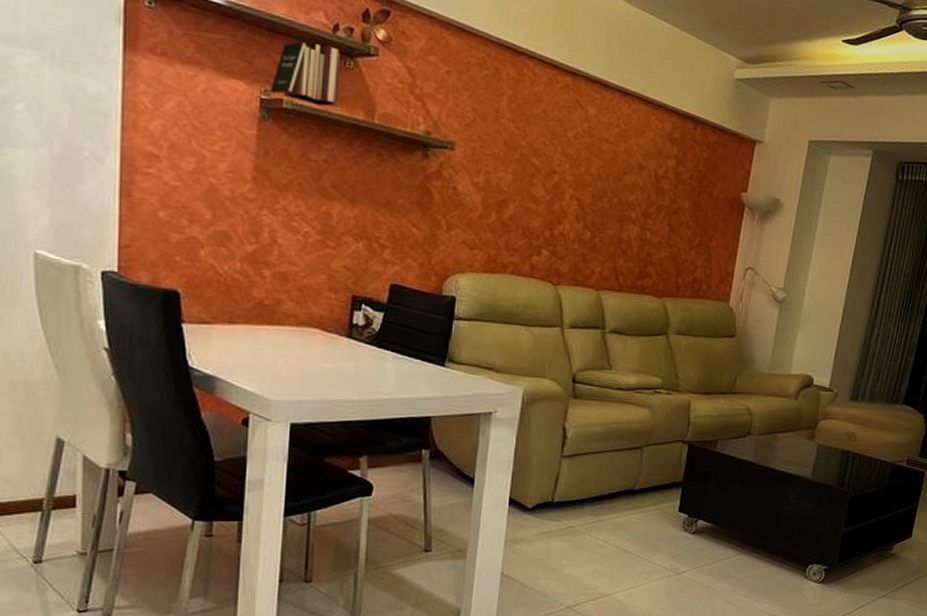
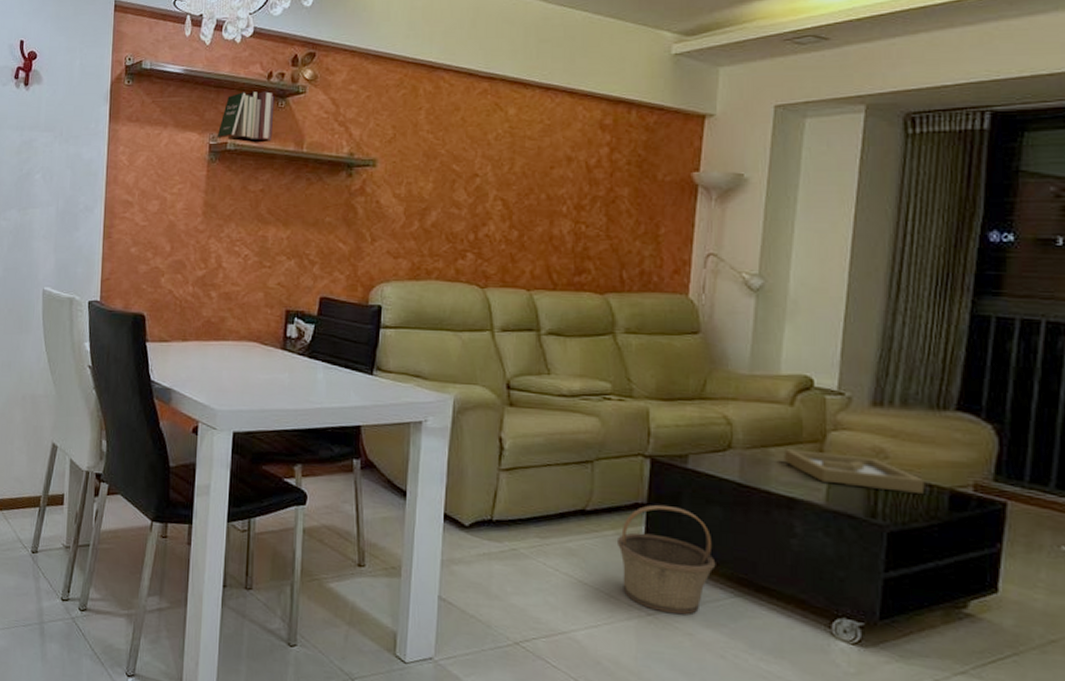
basket: none [656,483,731,572] -> present [616,505,716,615]
decorative tray: none [786,435,878,467] -> present [783,449,925,493]

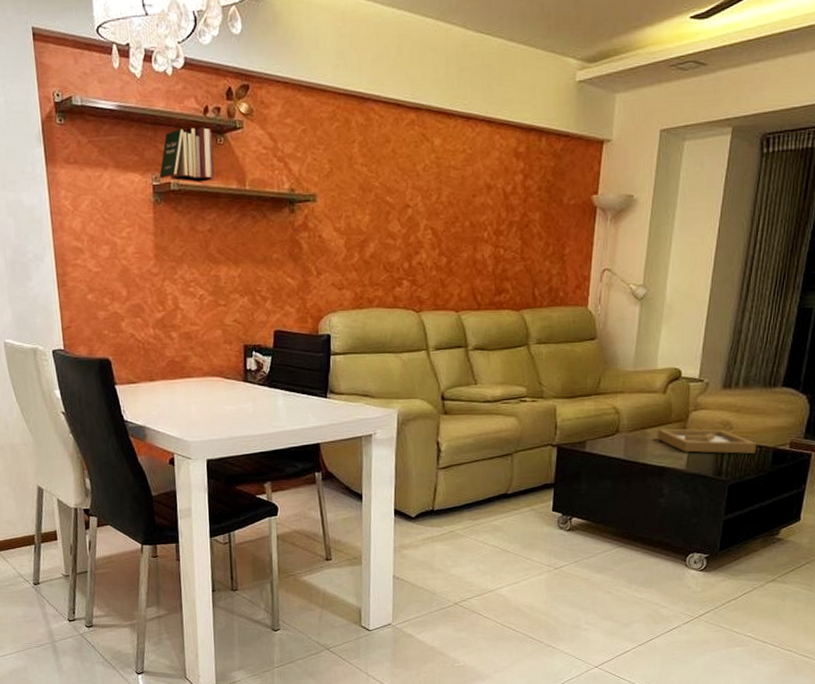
basket: present [616,505,716,615] -> none [531,483,605,566]

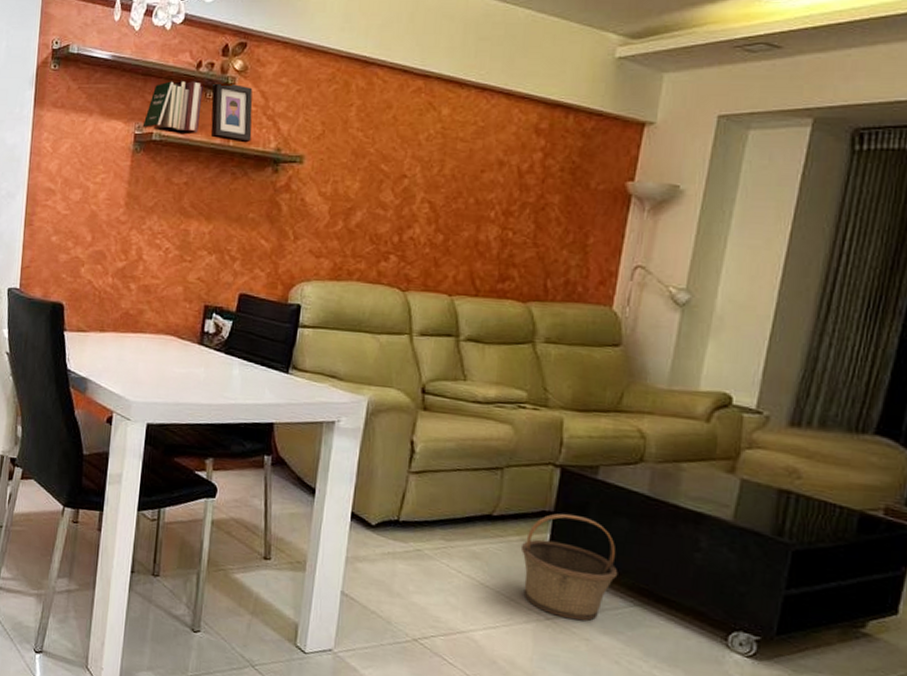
picture frame: none [222,126,266,186] -> present [210,81,253,143]
basket: none [531,483,605,566] -> present [520,513,618,621]
decorative tray: present [657,428,757,454] -> none [695,465,836,515]

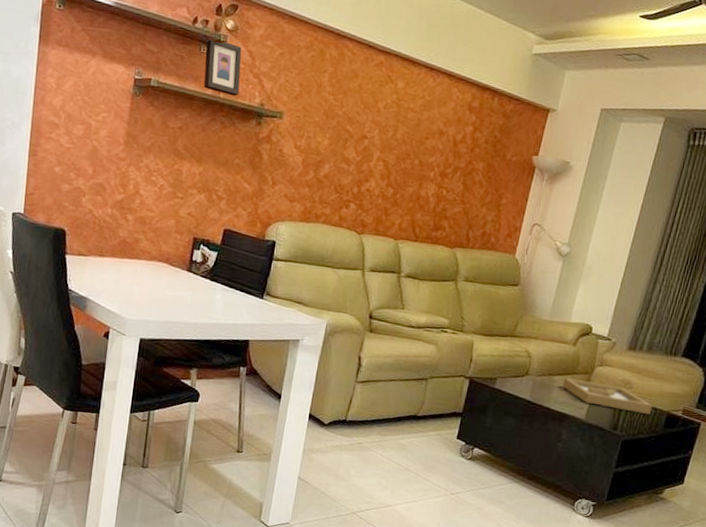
books: present [142,81,203,135] -> none [142,32,198,84]
basket: present [520,513,618,621] -> none [436,414,505,495]
decorative tray: none [695,465,836,515] -> present [562,377,653,414]

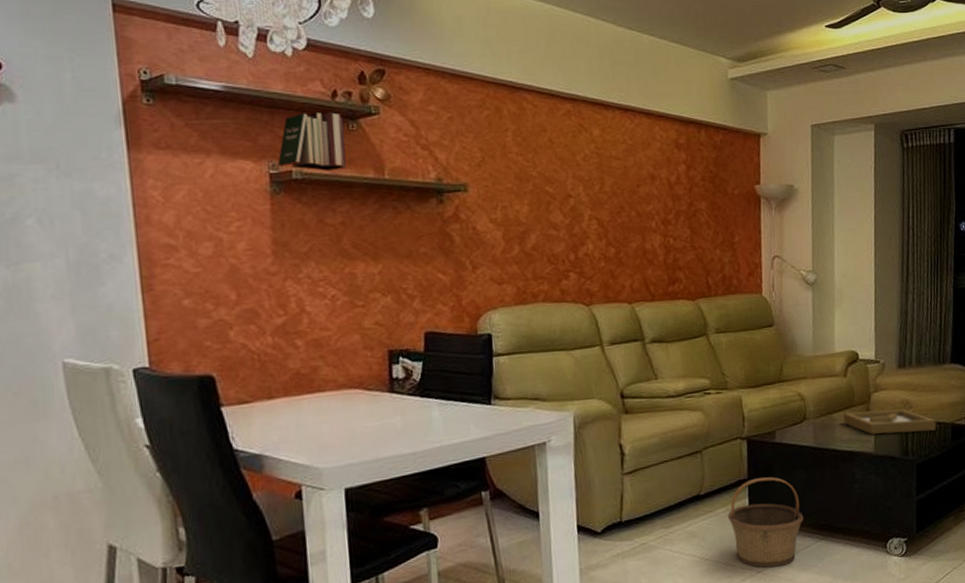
books: none [142,32,198,84] -> present [277,112,347,171]
picture frame: present [203,37,242,96] -> none [354,111,409,175]
basket: none [436,414,505,495] -> present [727,476,804,567]

